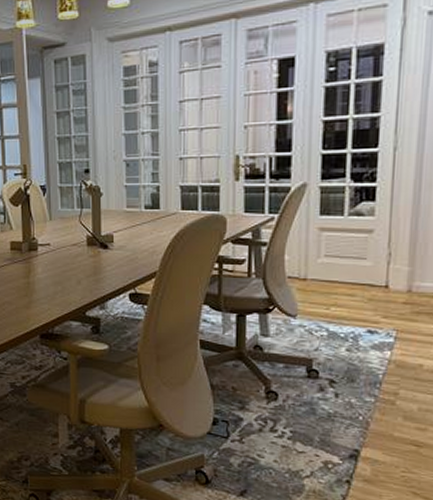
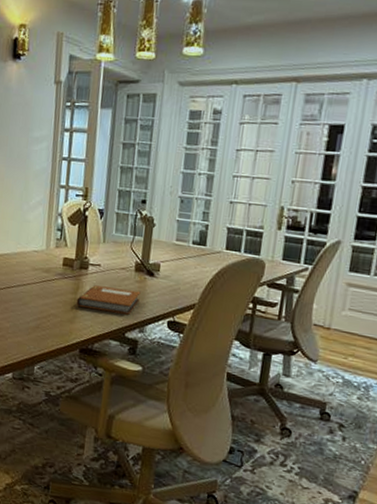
notebook: none [30,266,96,292] -> present [76,285,141,315]

